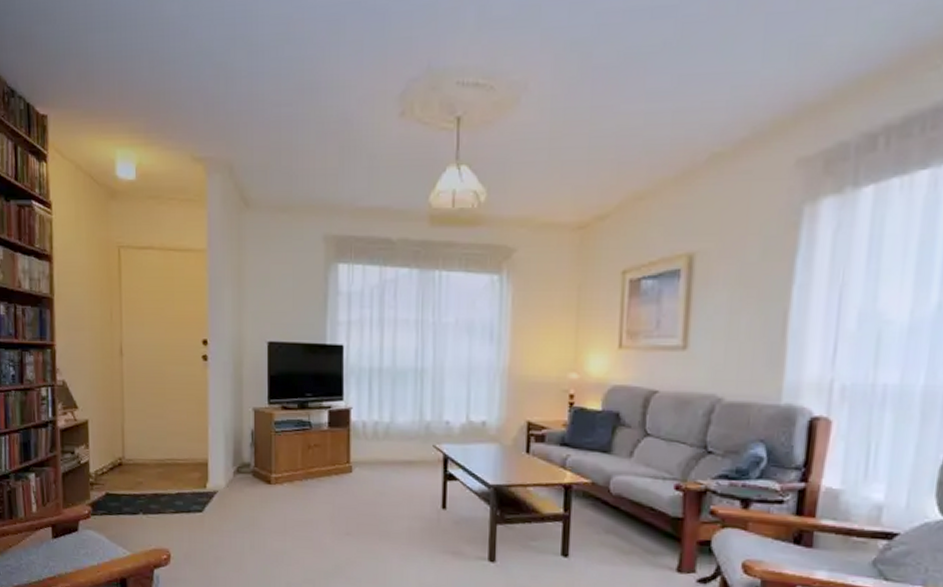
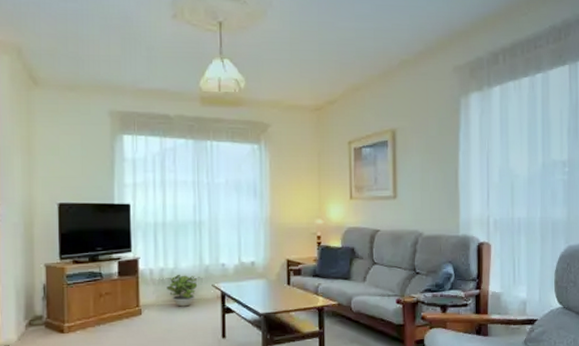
potted plant: none [381,429,416,468] -> present [167,274,198,307]

